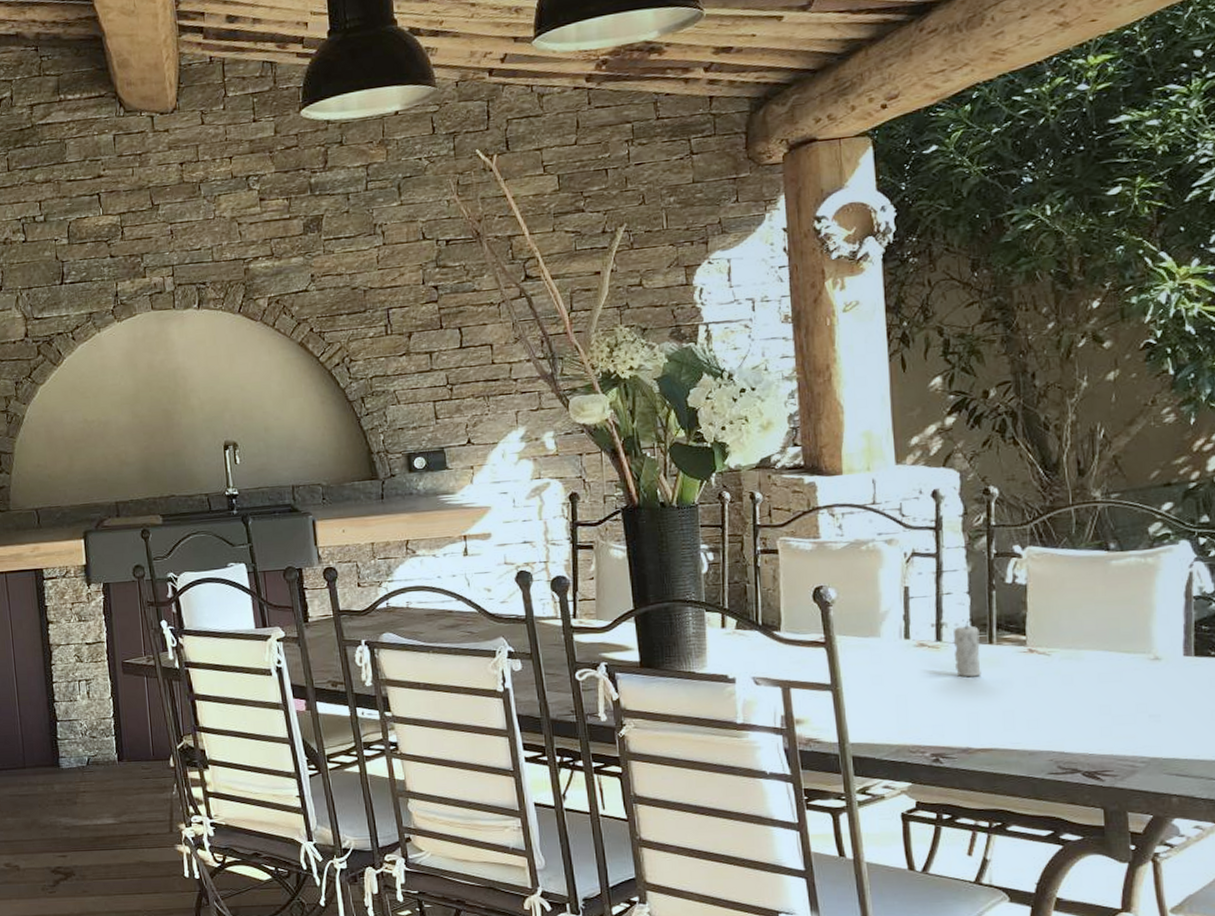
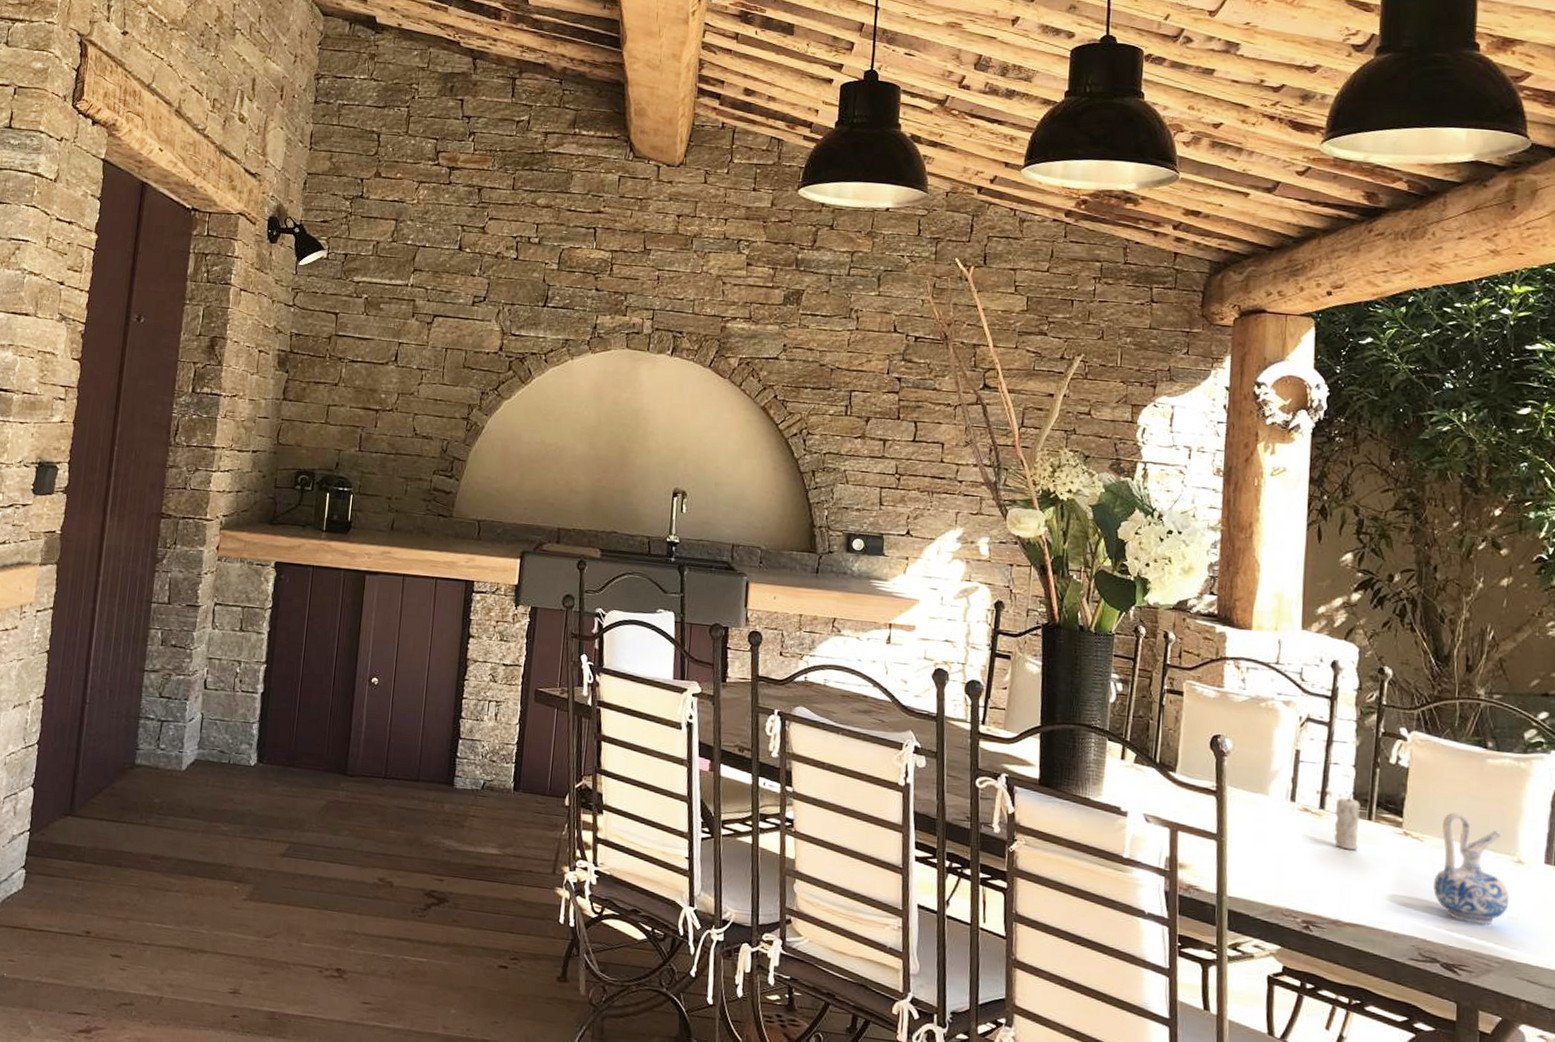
ceramic pitcher: none [1066,620,1149,729] -> present [1433,812,1510,926]

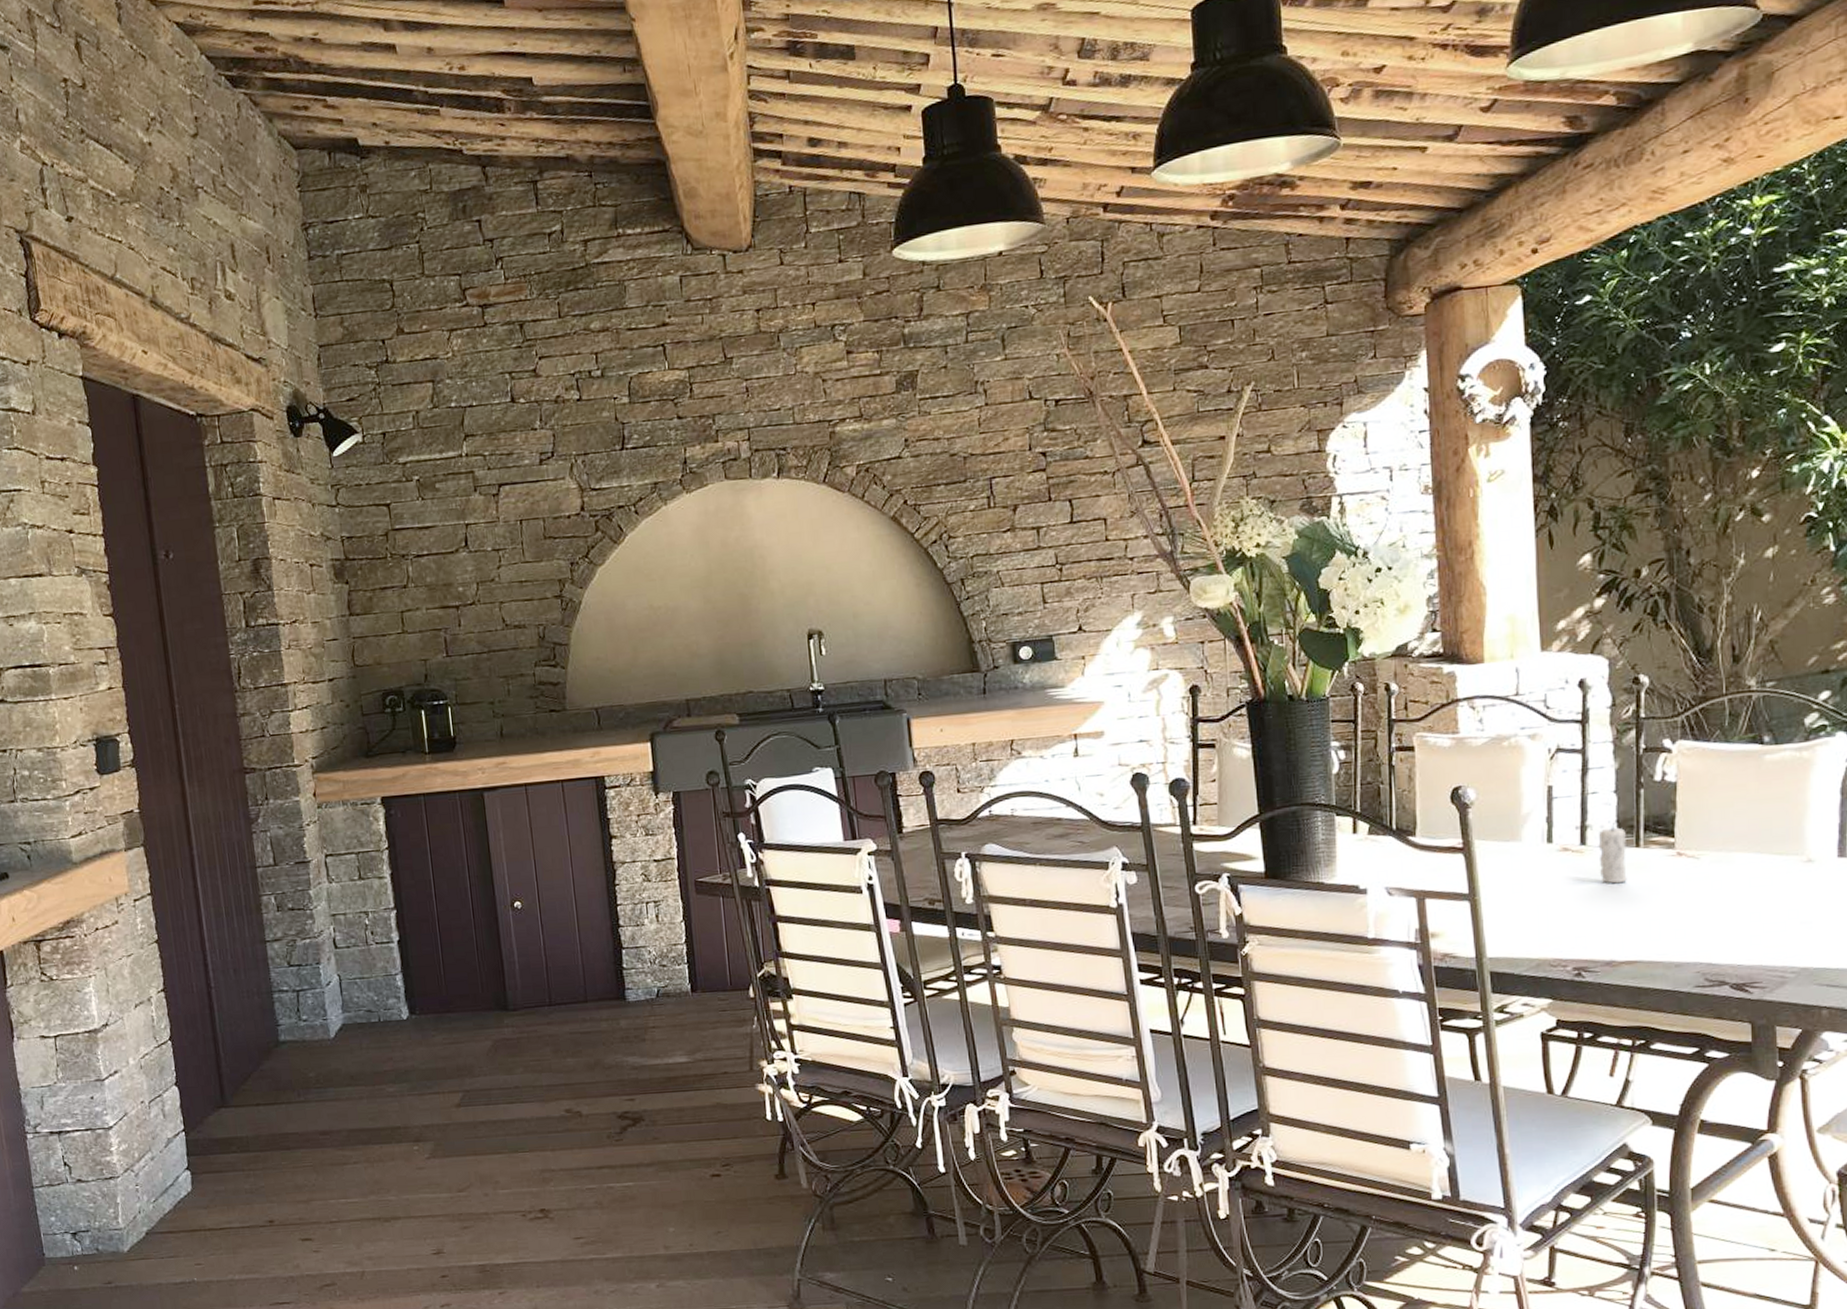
ceramic pitcher: present [1433,812,1510,926] -> none [1715,820,1801,937]

